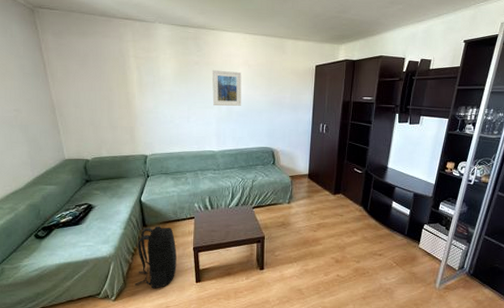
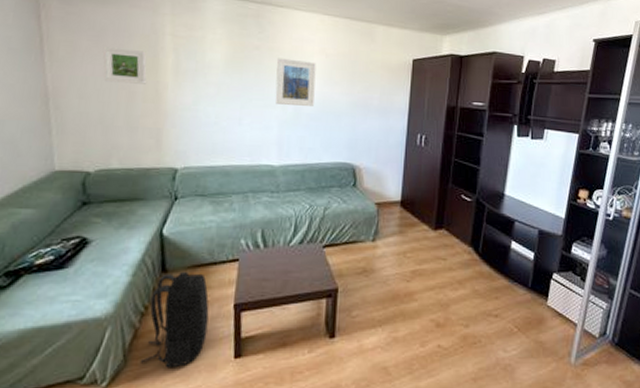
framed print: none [87,69,120,95] -> present [103,47,147,84]

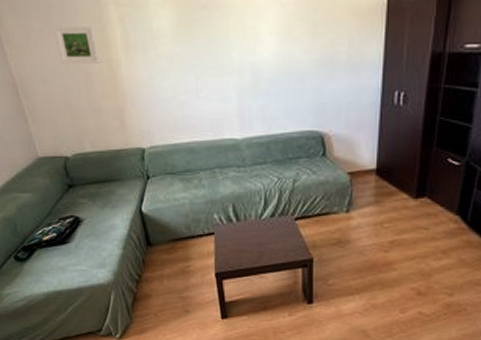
backpack: present [139,271,209,368] -> none [141,244,195,326]
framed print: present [275,58,316,106] -> none [228,15,273,71]

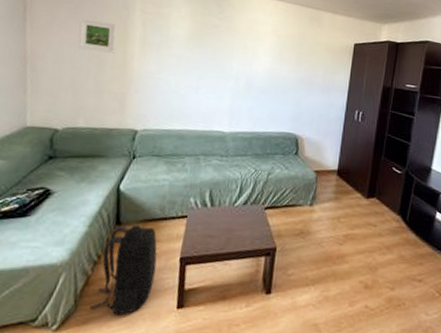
backpack: none [141,244,195,326] -> present [89,224,158,315]

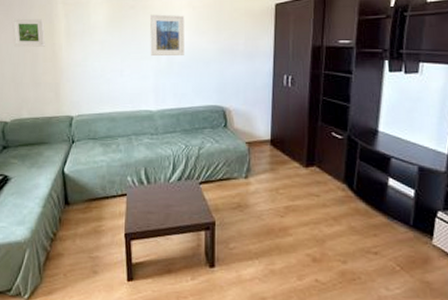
backpack: present [89,224,158,315] -> none [52,204,105,287]
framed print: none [230,36,268,81] -> present [150,14,185,56]

